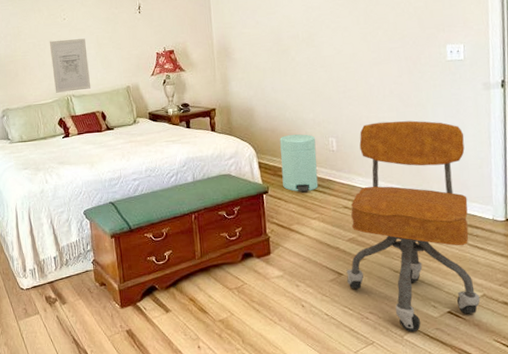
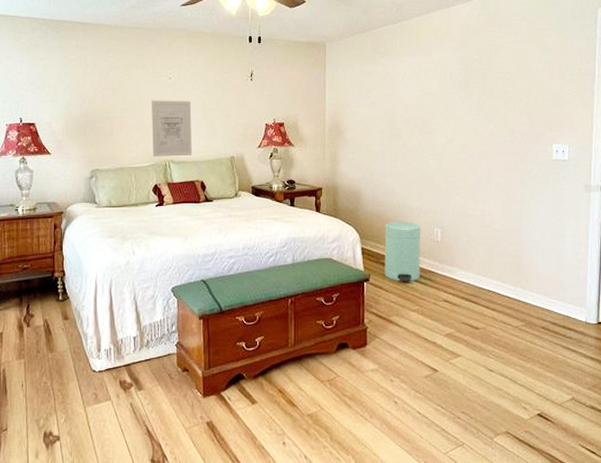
office chair: present [346,120,481,333] -> none [441,216,569,435]

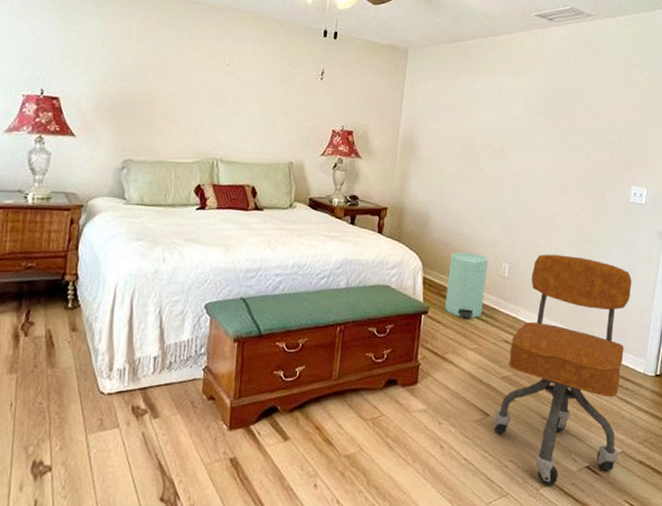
wall art: present [151,100,193,157] -> none [198,87,250,156]
office chair: none [441,216,569,435] -> present [492,254,632,486]

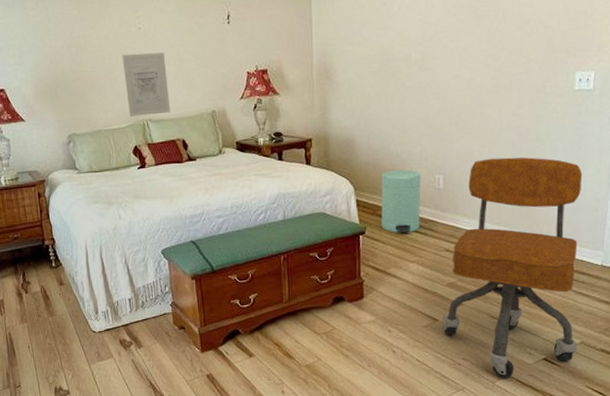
wall art: none [198,87,250,156] -> present [121,52,171,117]

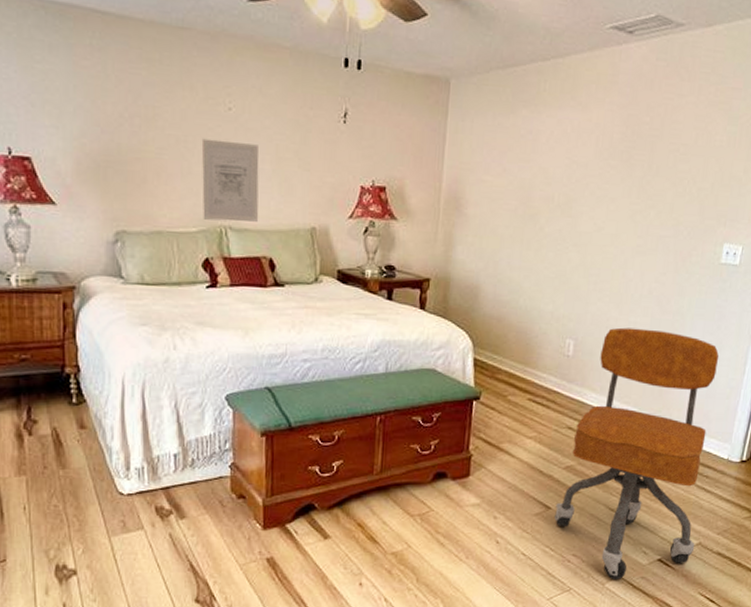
trash can: present [381,170,421,233] -> none [499,328,550,404]

